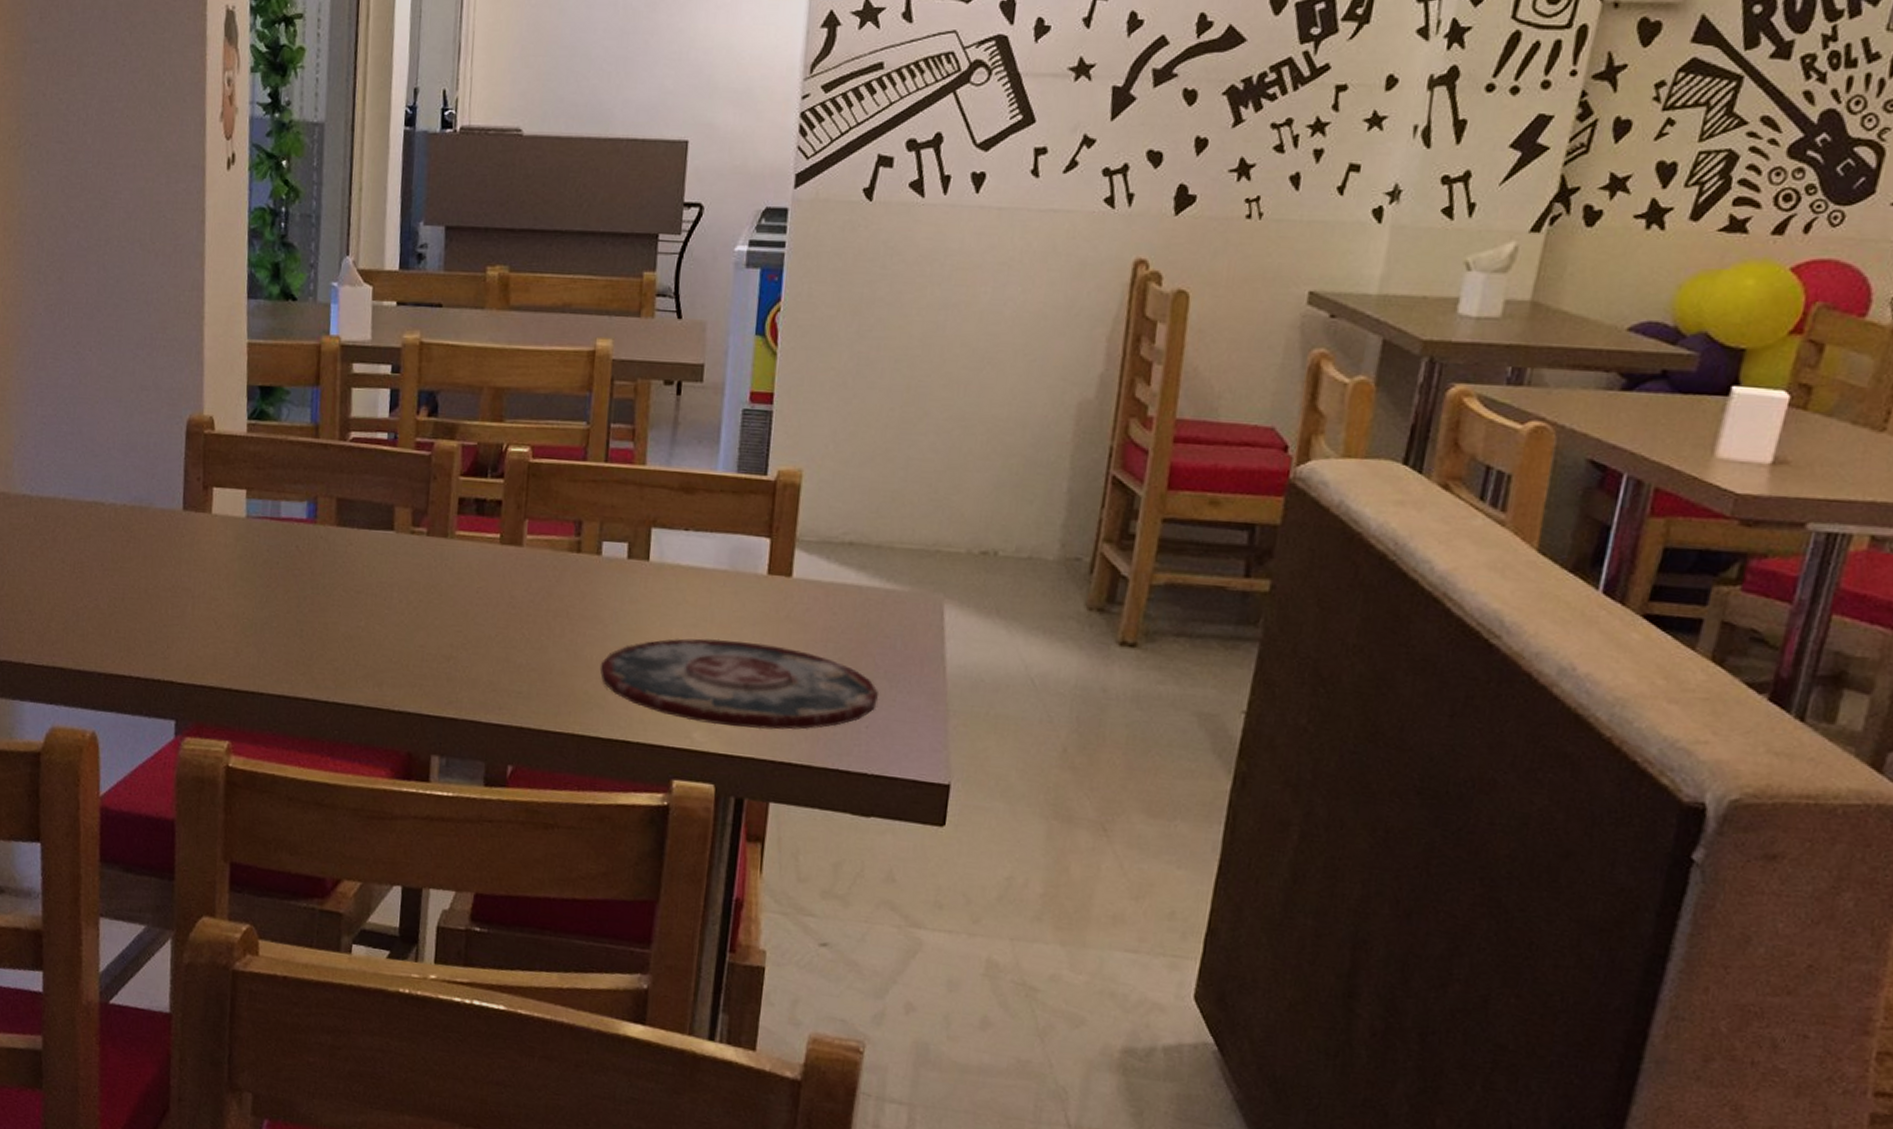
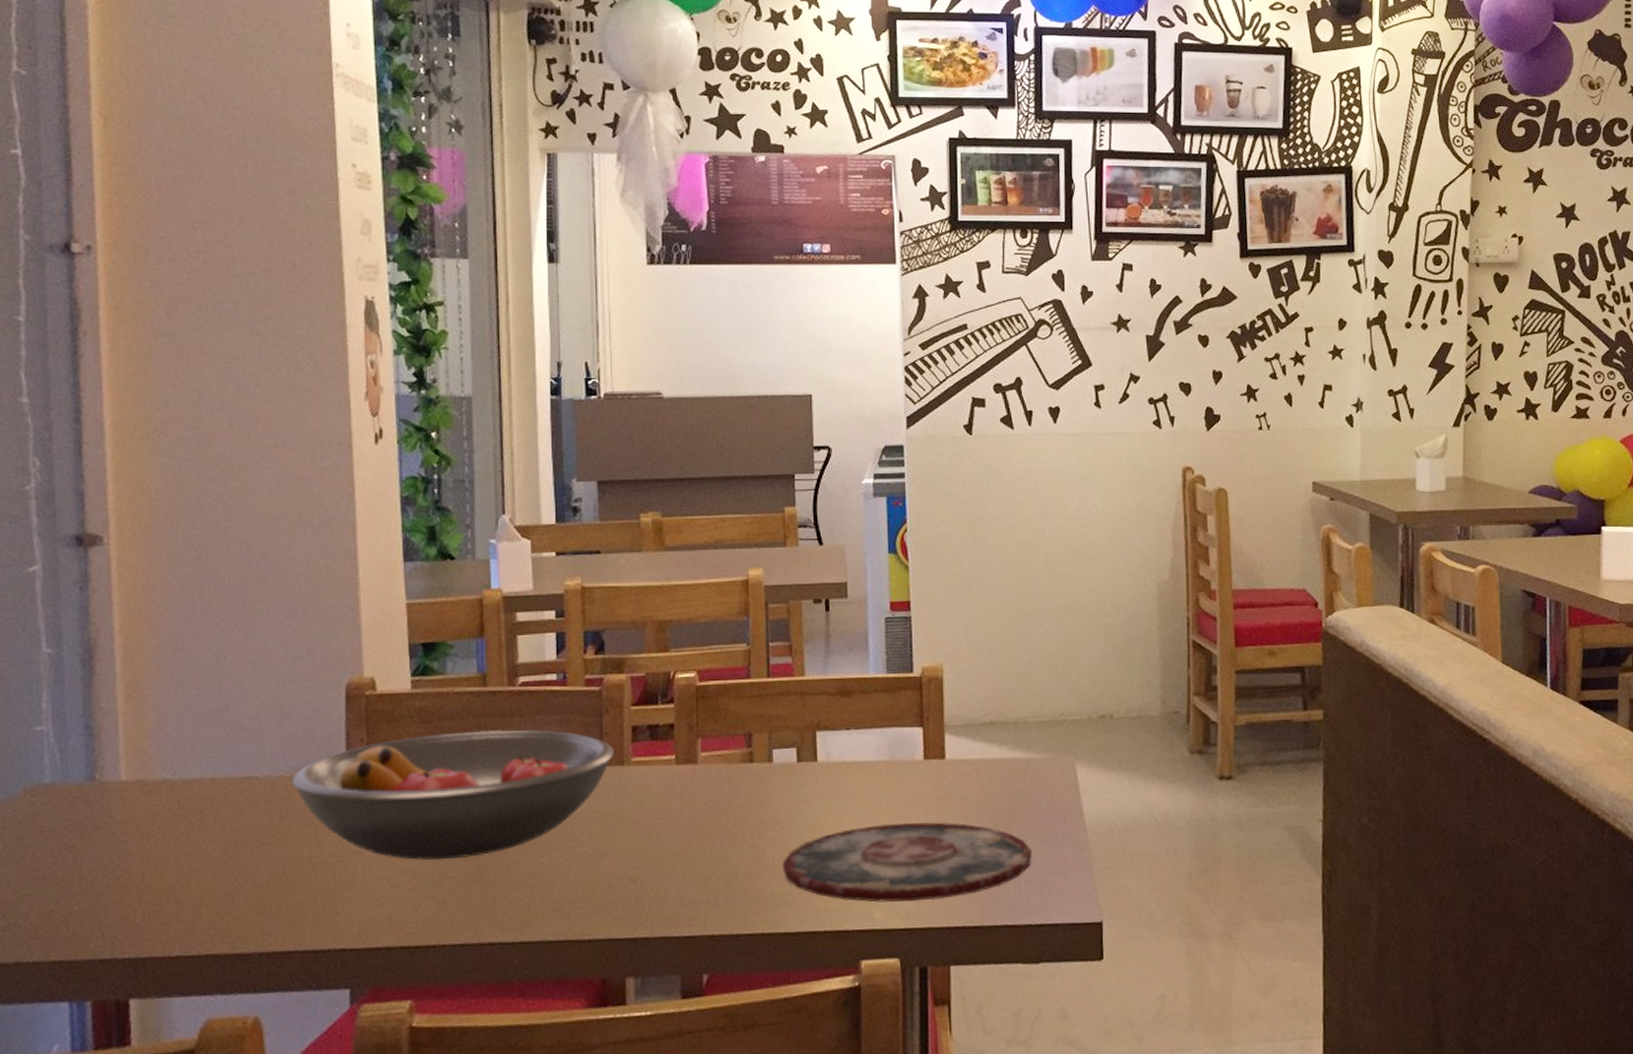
fruit bowl: none [132,481,440,611] -> present [290,729,615,860]

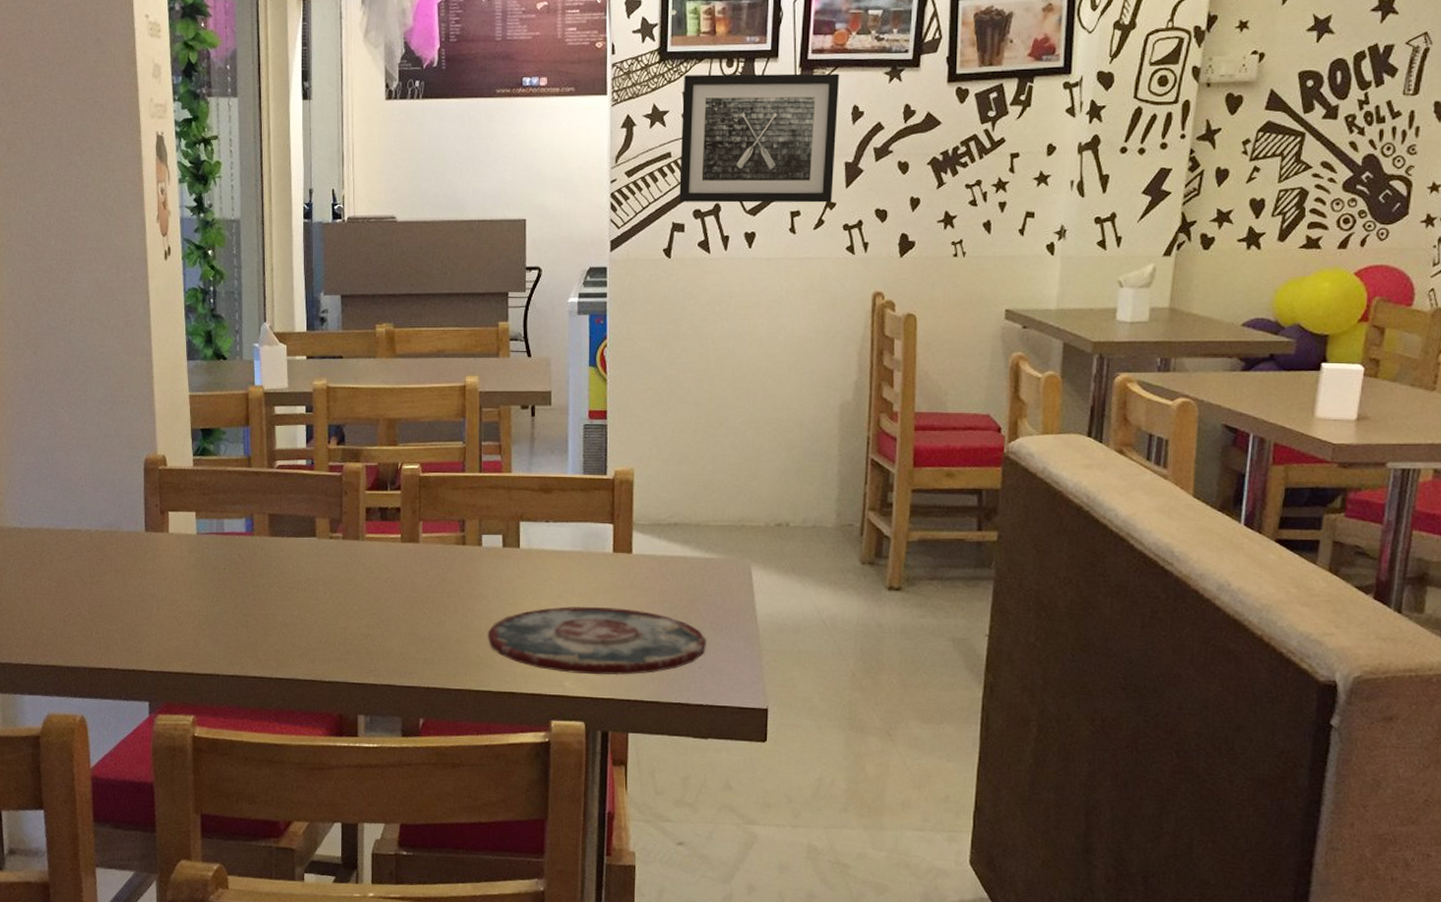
fruit bowl: present [290,729,615,860] -> none [104,503,352,607]
wall art: none [976,245,1136,377] -> present [679,73,840,203]

